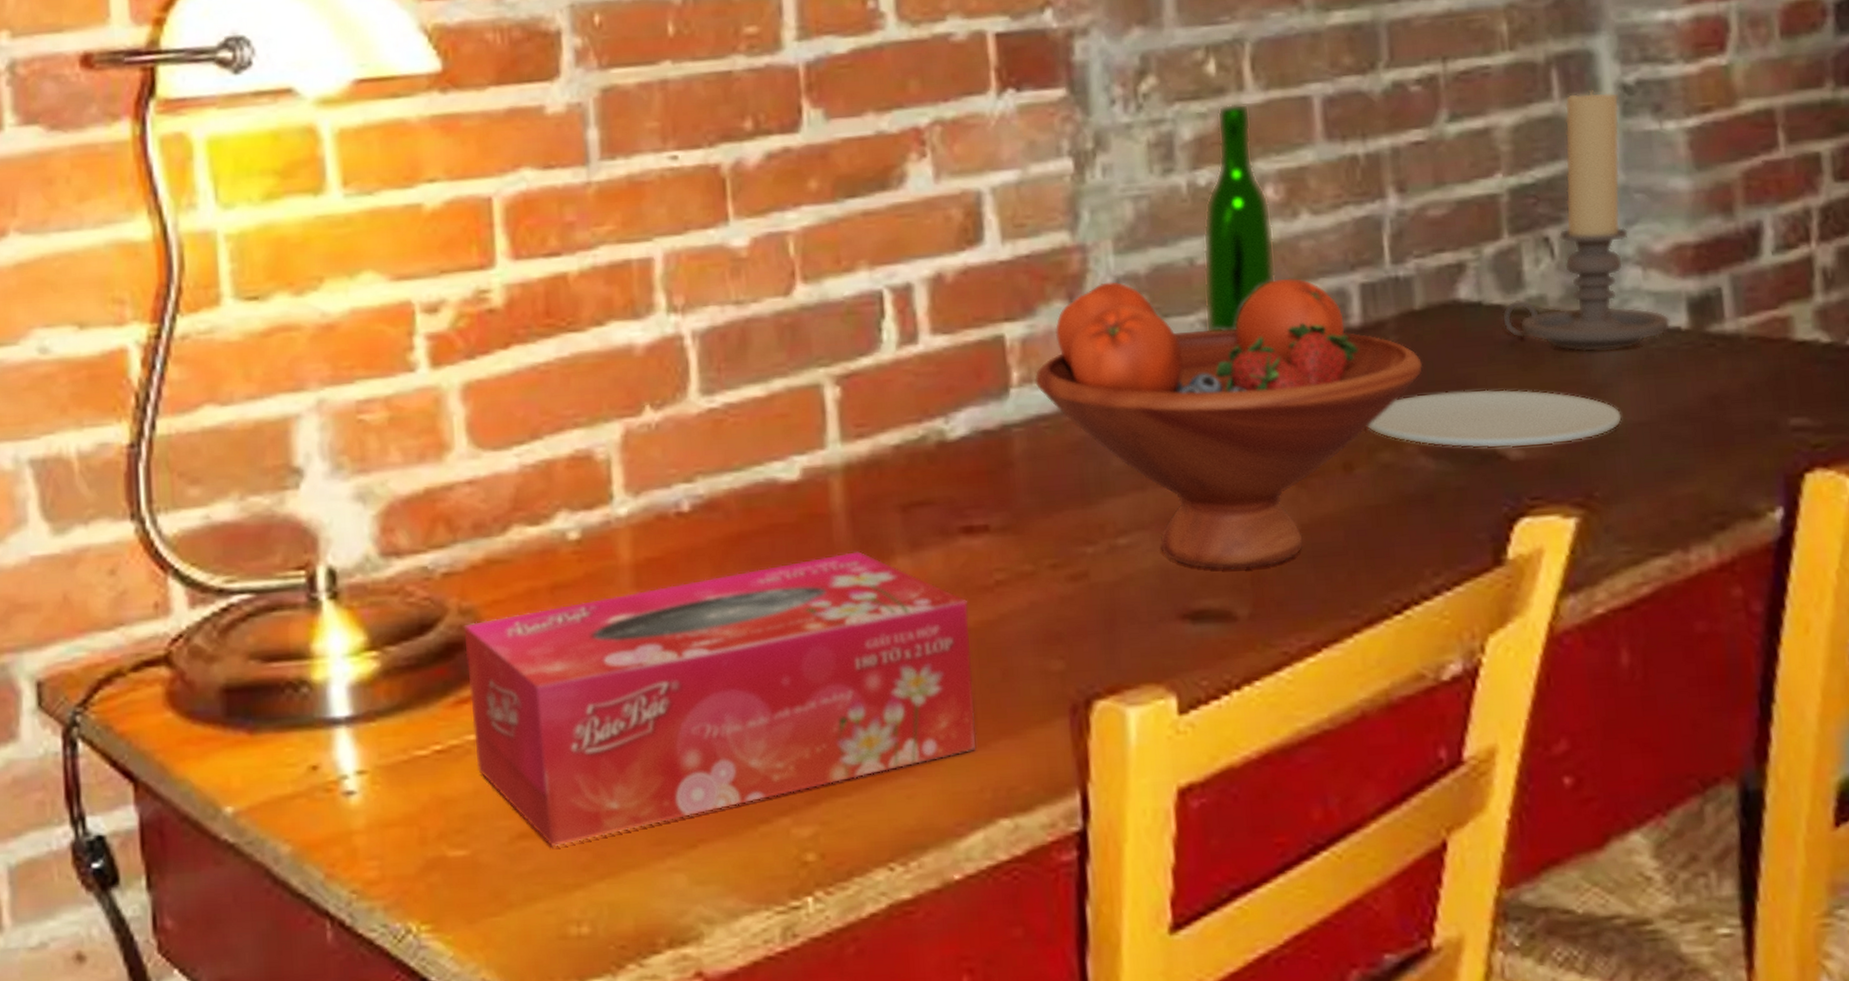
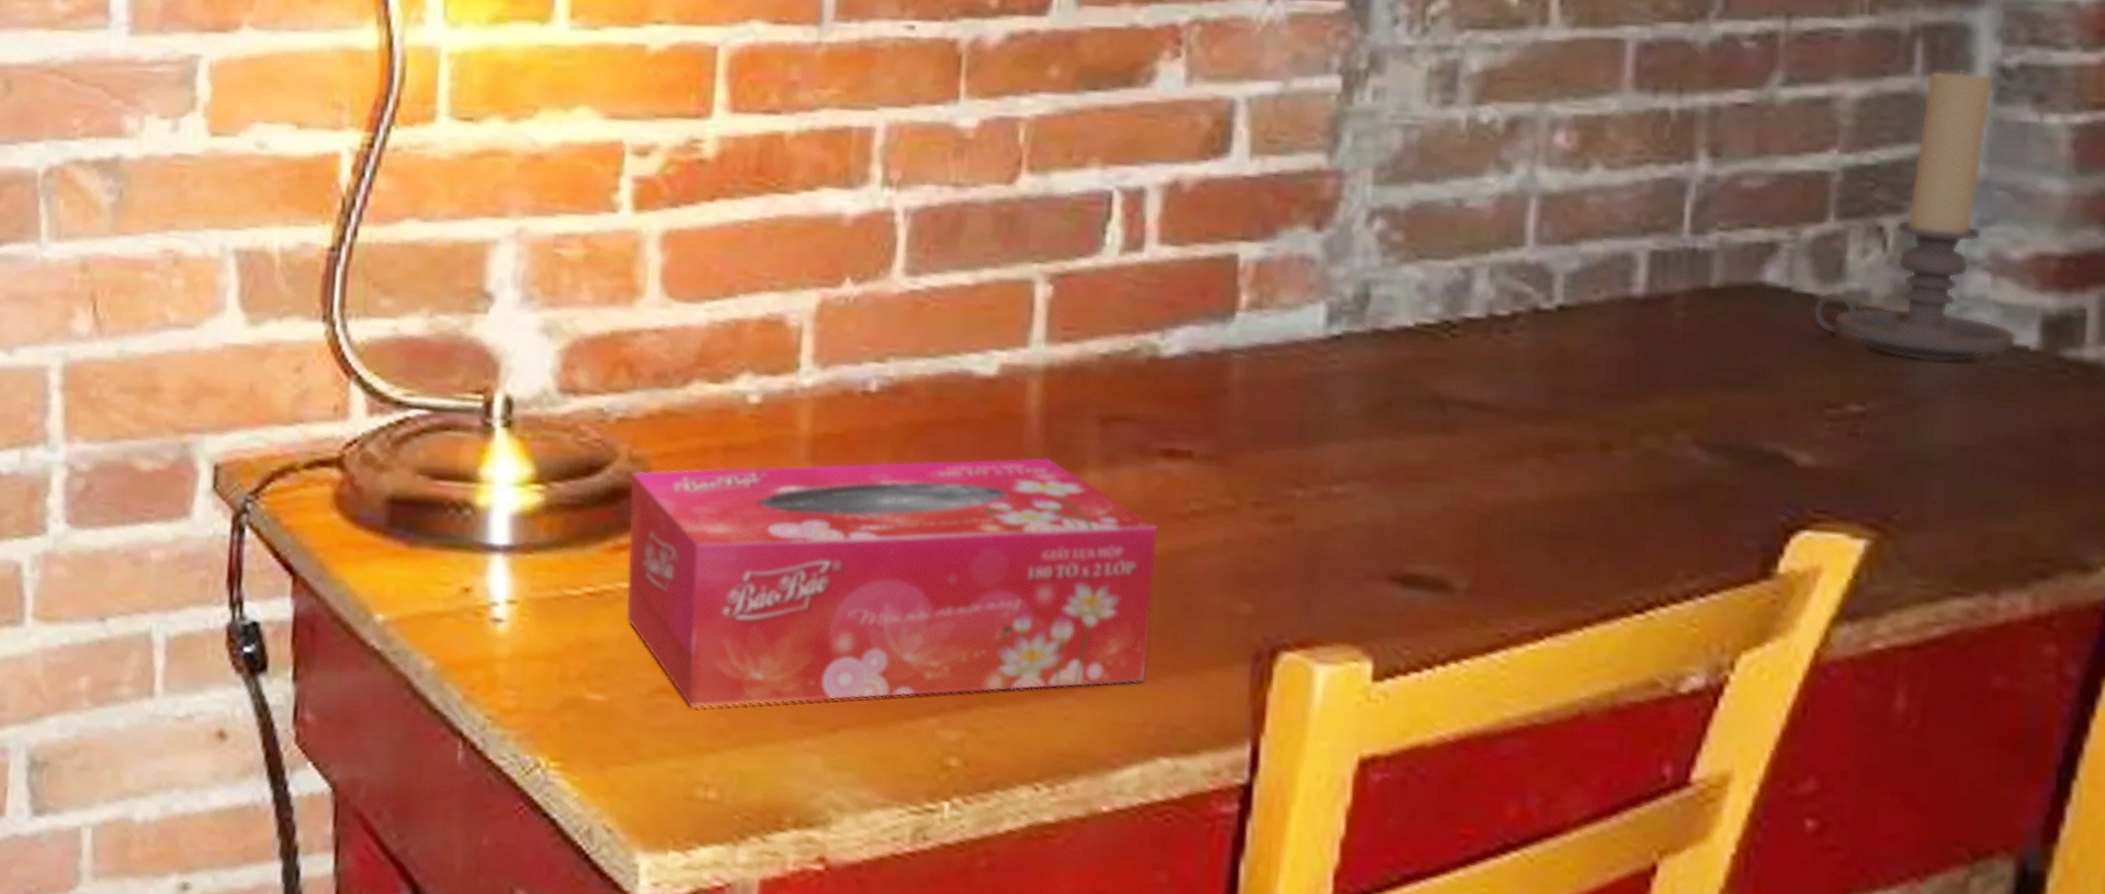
fruit bowl: present [1034,278,1422,569] -> none [1265,213,1710,540]
wine bottle: present [1202,104,1277,332] -> none [1465,39,1559,282]
paper plate: present [1367,389,1622,448] -> none [1635,379,1940,456]

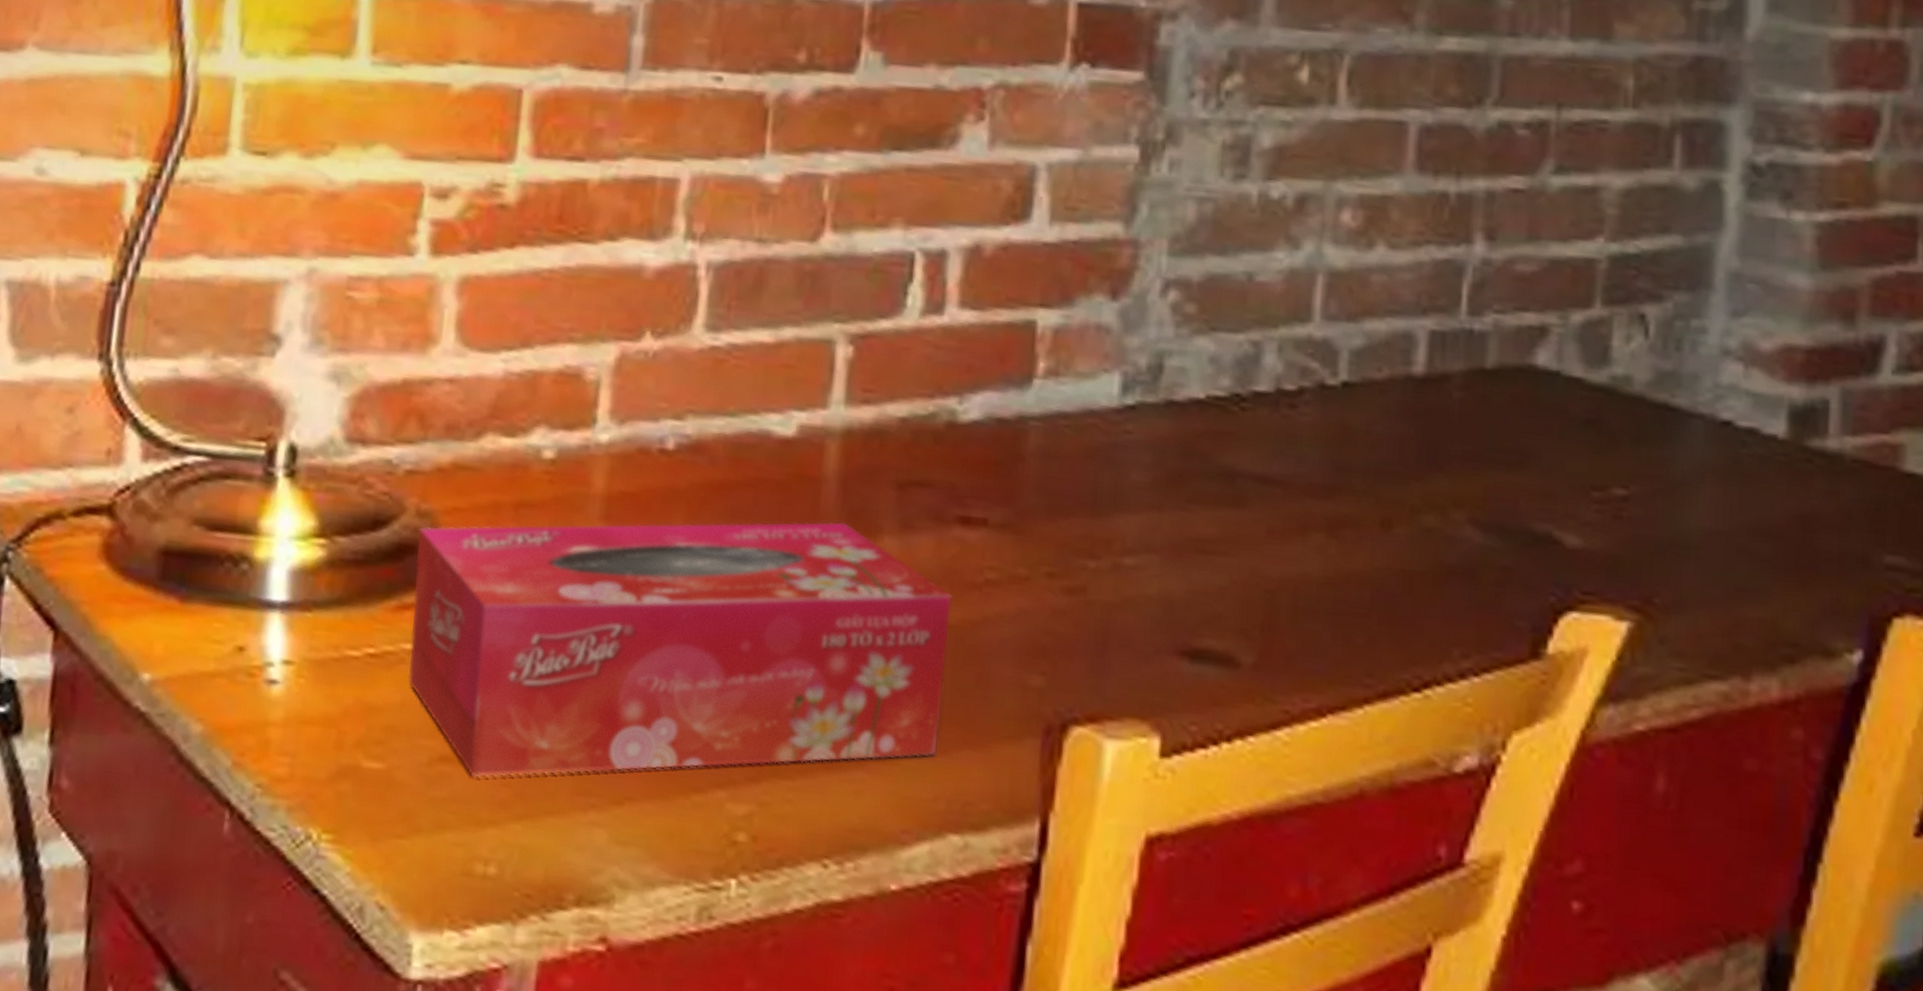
candle holder: present [1812,68,2017,363] -> none [1580,163,1767,450]

